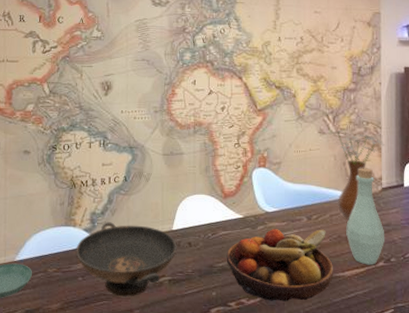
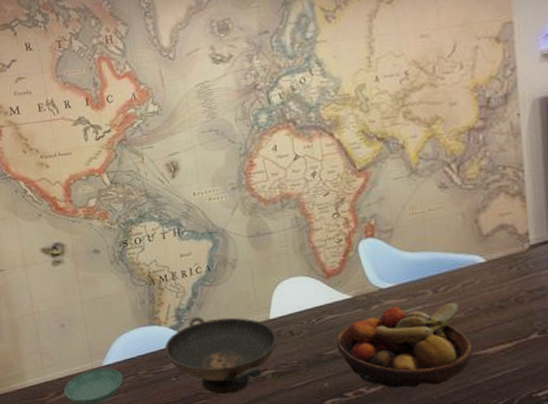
vase: present [330,129,385,221] -> none [453,179,530,289]
bottle: present [346,168,385,265] -> none [484,223,538,339]

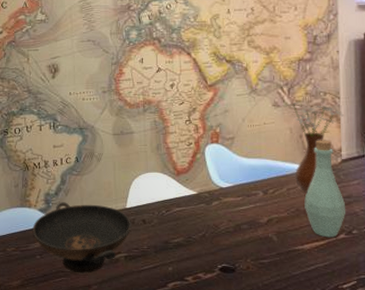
fruit bowl: present [336,302,473,388] -> none [181,203,293,275]
vase: none [453,179,530,289] -> present [284,101,344,194]
bottle: none [484,223,538,339] -> present [304,140,346,238]

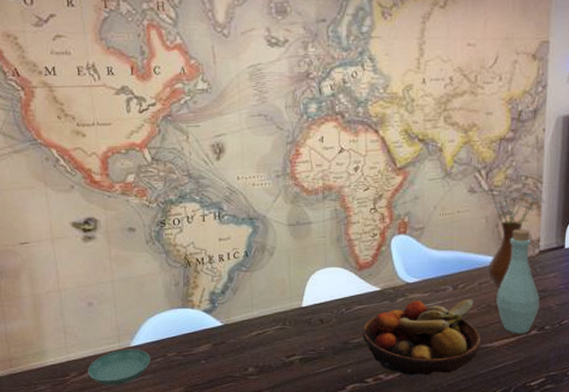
decorative bowl: present [32,202,131,273] -> none [196,301,307,378]
fruit bowl: none [181,203,293,275] -> present [362,299,482,376]

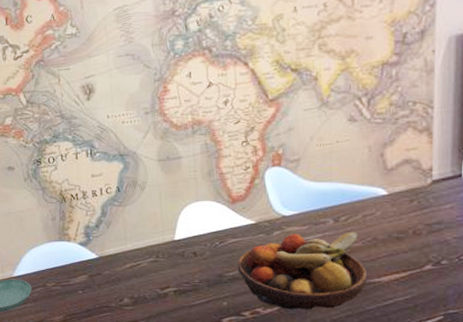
vase: present [481,187,545,288] -> none [363,114,437,221]
bottle: present [496,229,540,334] -> none [383,158,435,269]

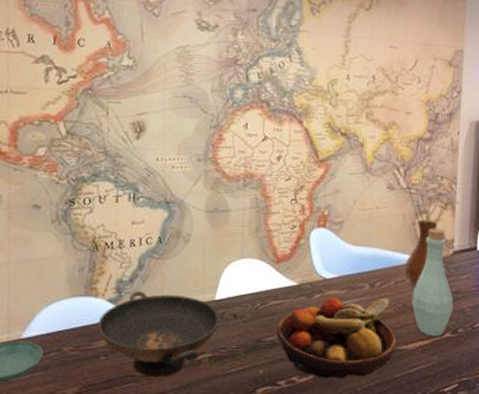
decorative bowl: none [73,235,181,309] -> present [97,291,220,378]
vase: none [363,114,437,221] -> present [399,185,459,288]
bottle: none [383,158,435,269] -> present [412,229,454,337]

